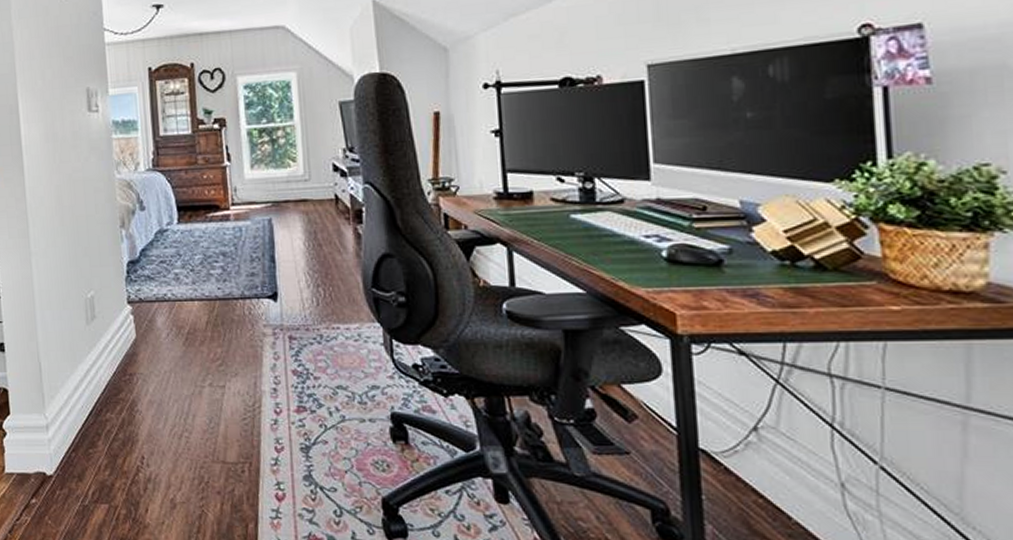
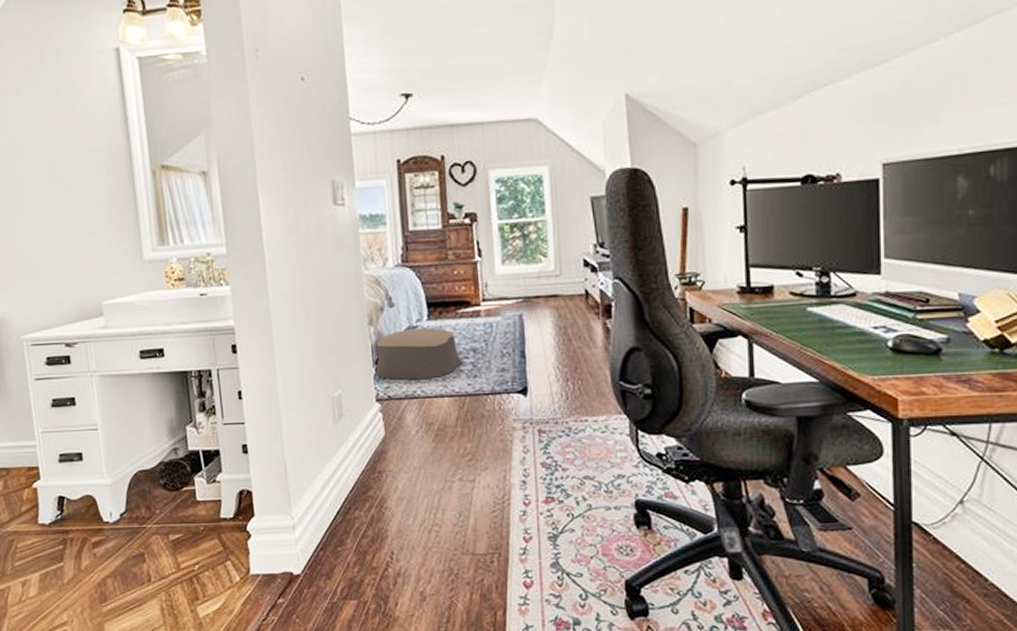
pouf: none [126,231,212,283] -> present [375,327,462,380]

